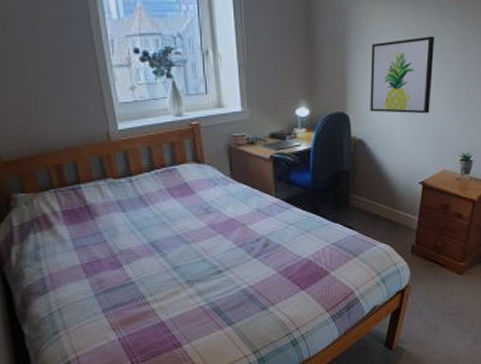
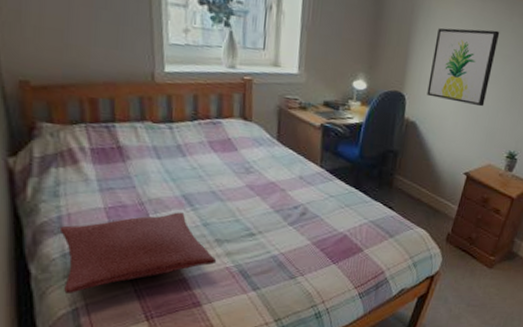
pillow: none [44,259,190,350] -> present [59,212,217,295]

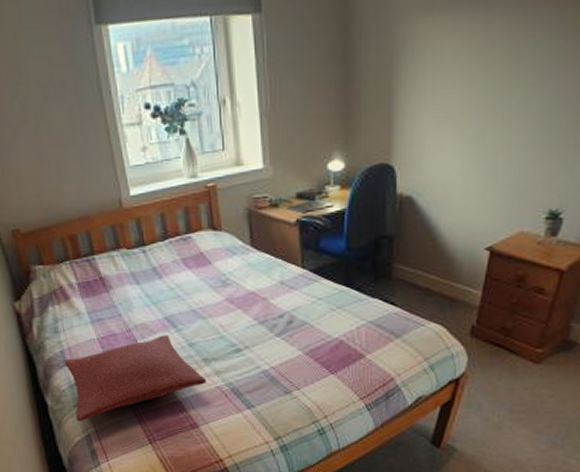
wall art: present [427,27,500,107] -> none [423,54,518,162]

